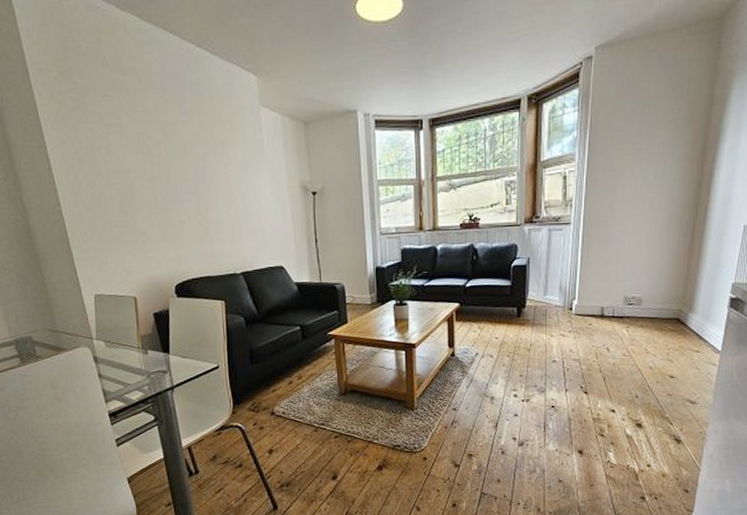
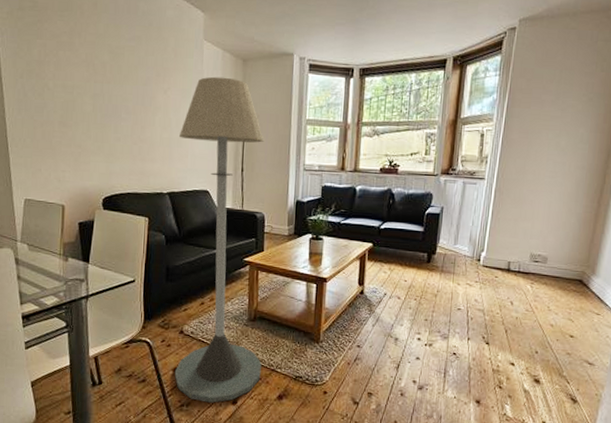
floor lamp: none [246,144,358,481] -> present [174,76,264,403]

